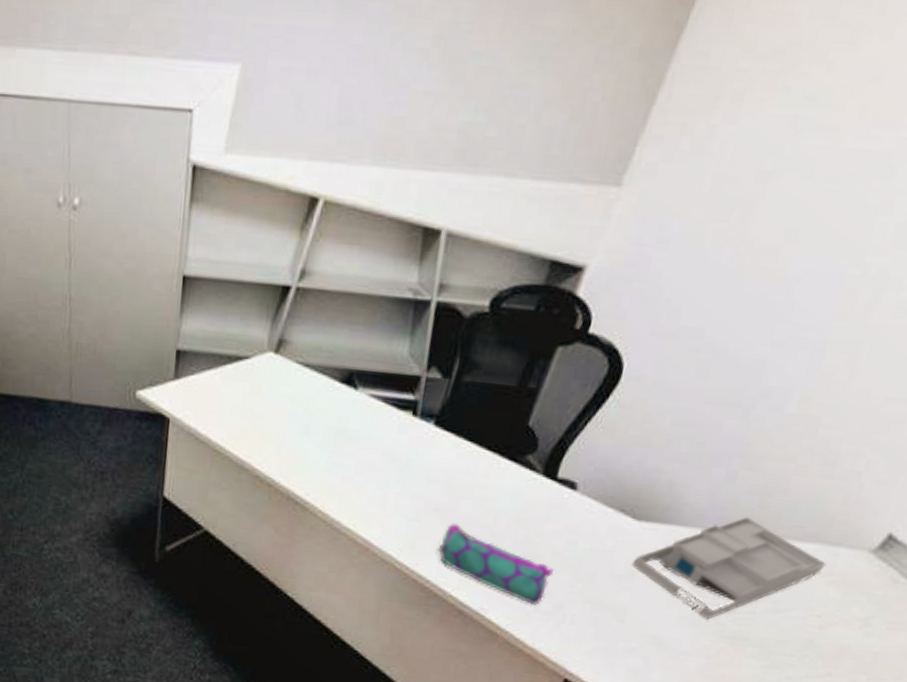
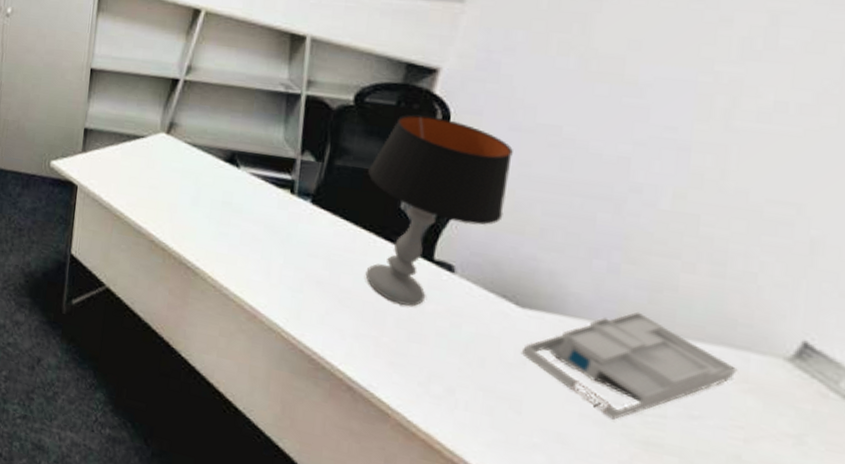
pencil case: present [438,523,554,605] -> none [322,297,440,387]
table lamp: none [486,320,652,527] -> present [365,114,513,307]

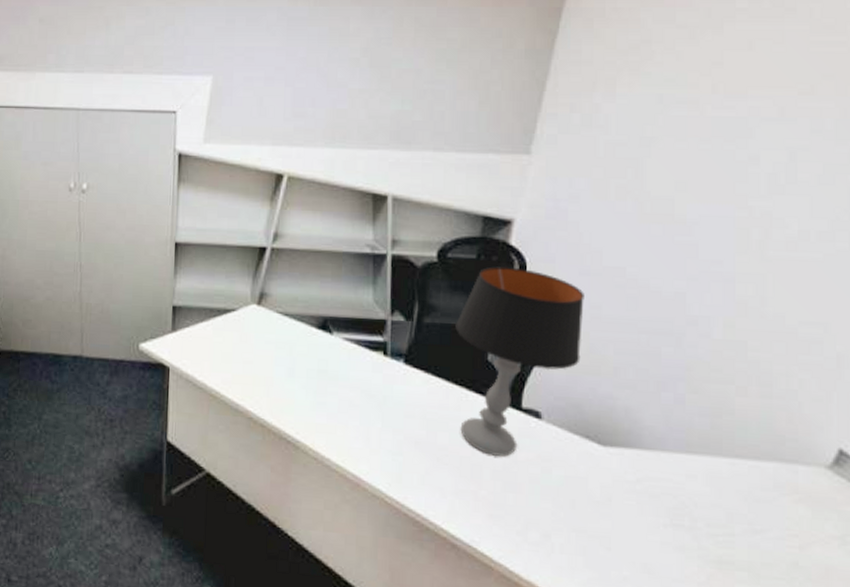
desk organizer: present [520,311,738,420] -> none [606,438,789,544]

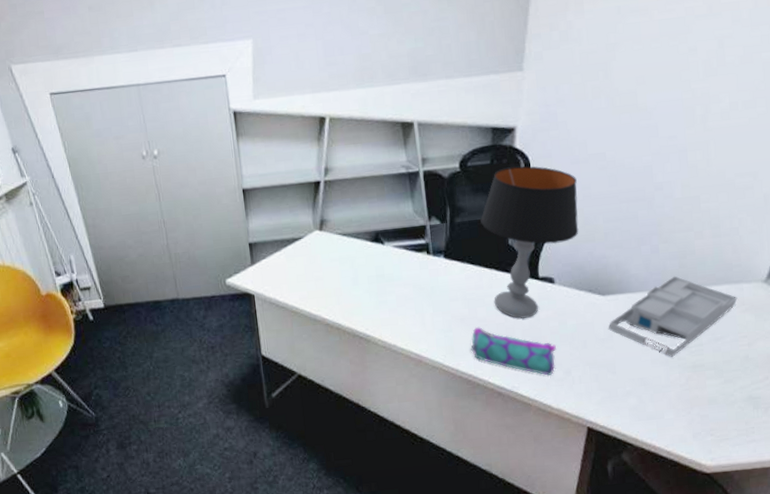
pencil case: none [423,455,534,535] -> present [471,326,556,376]
desk organizer: none [606,438,789,544] -> present [608,276,738,357]

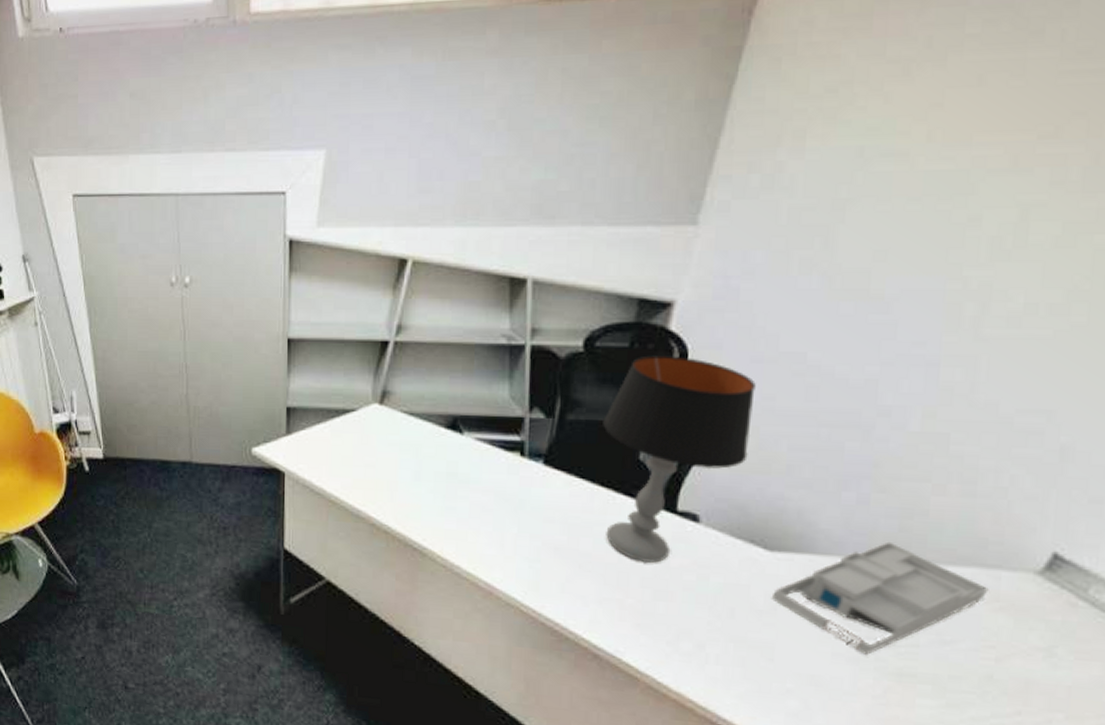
pencil case: present [471,326,556,376] -> none [563,562,688,646]

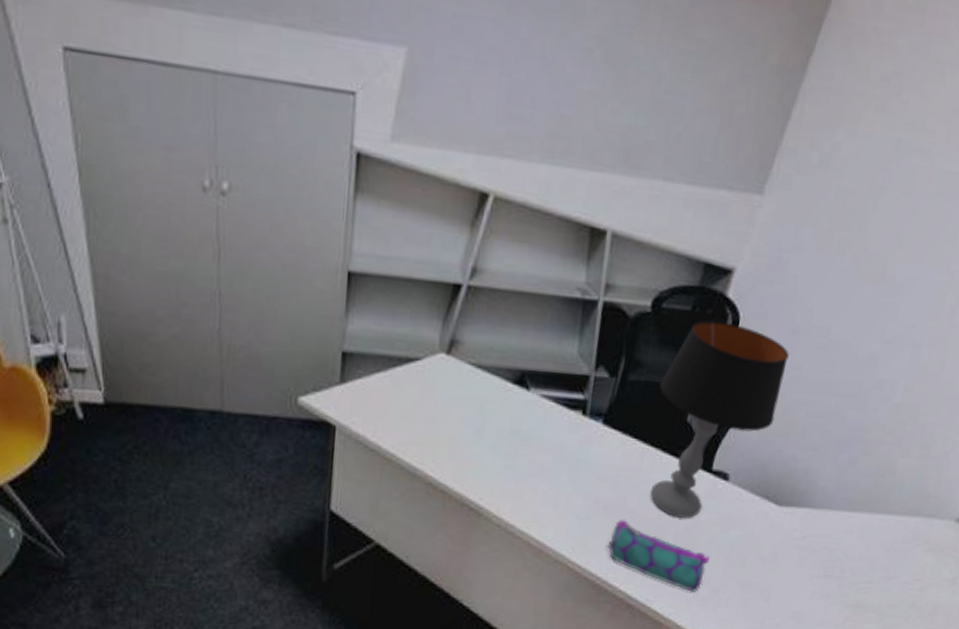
pencil case: none [563,562,688,646] -> present [607,519,710,592]
desk organizer: present [771,541,989,655] -> none [774,496,925,592]

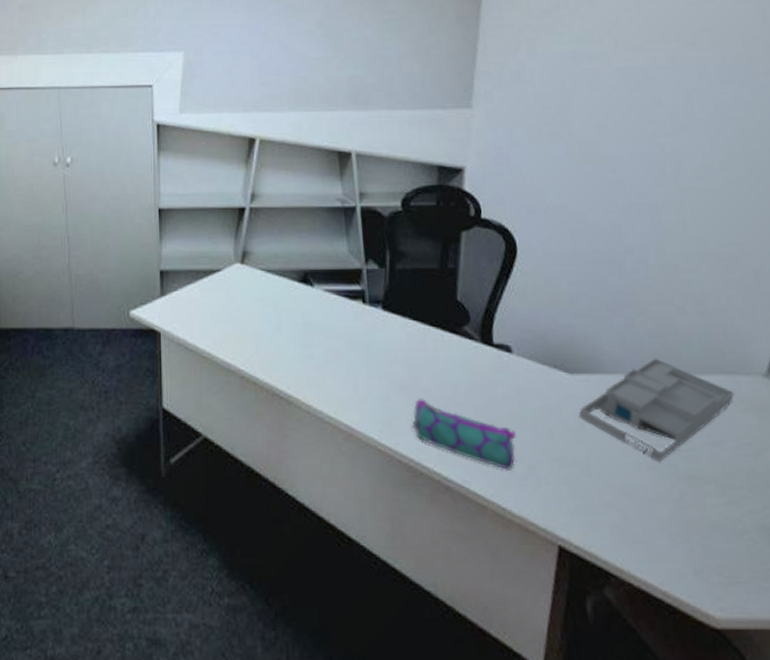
table lamp: present [650,320,789,519] -> none [425,210,539,394]
desk organizer: none [774,496,925,592] -> present [578,358,735,462]

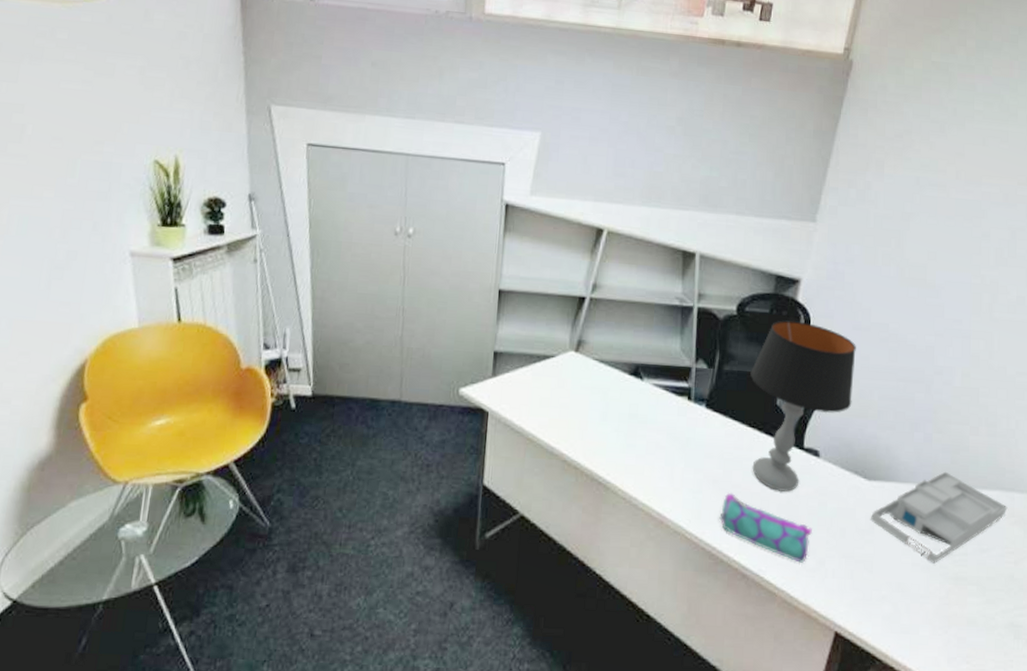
table lamp: none [425,210,539,394] -> present [750,320,856,493]

